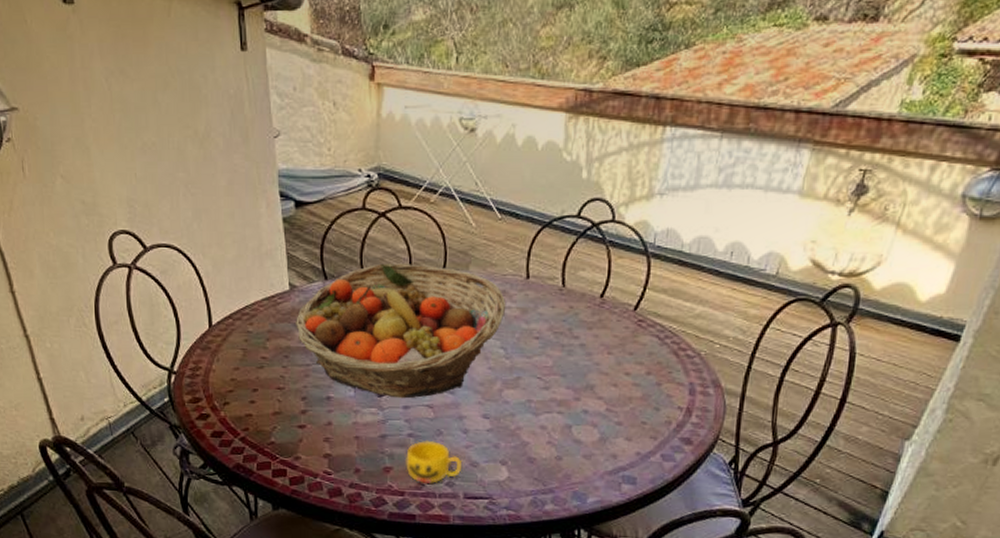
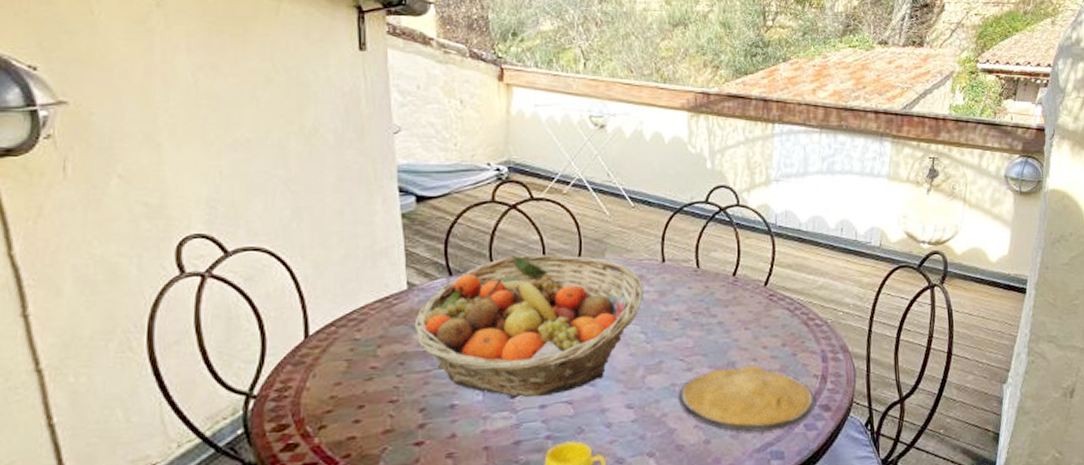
plate: none [534,390,676,457] -> present [679,365,815,432]

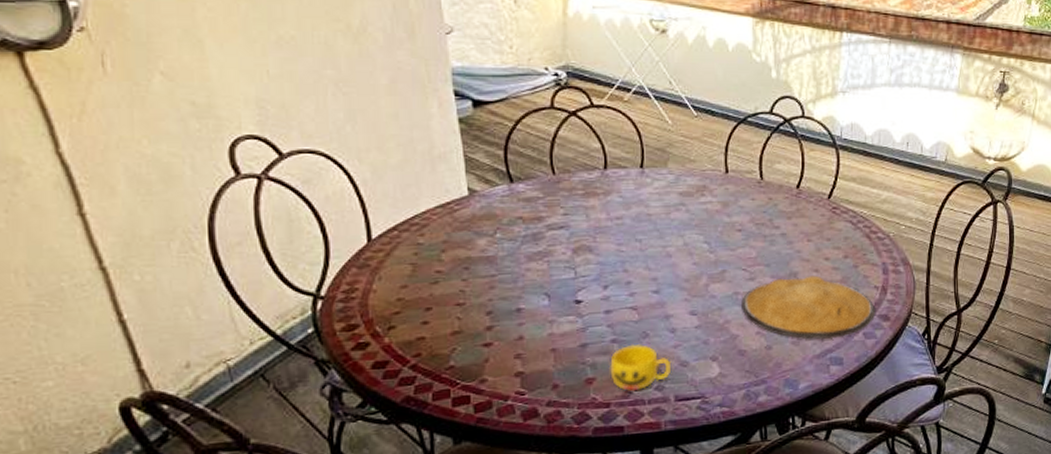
fruit basket: present [412,254,644,398] -> none [475,163,707,303]

